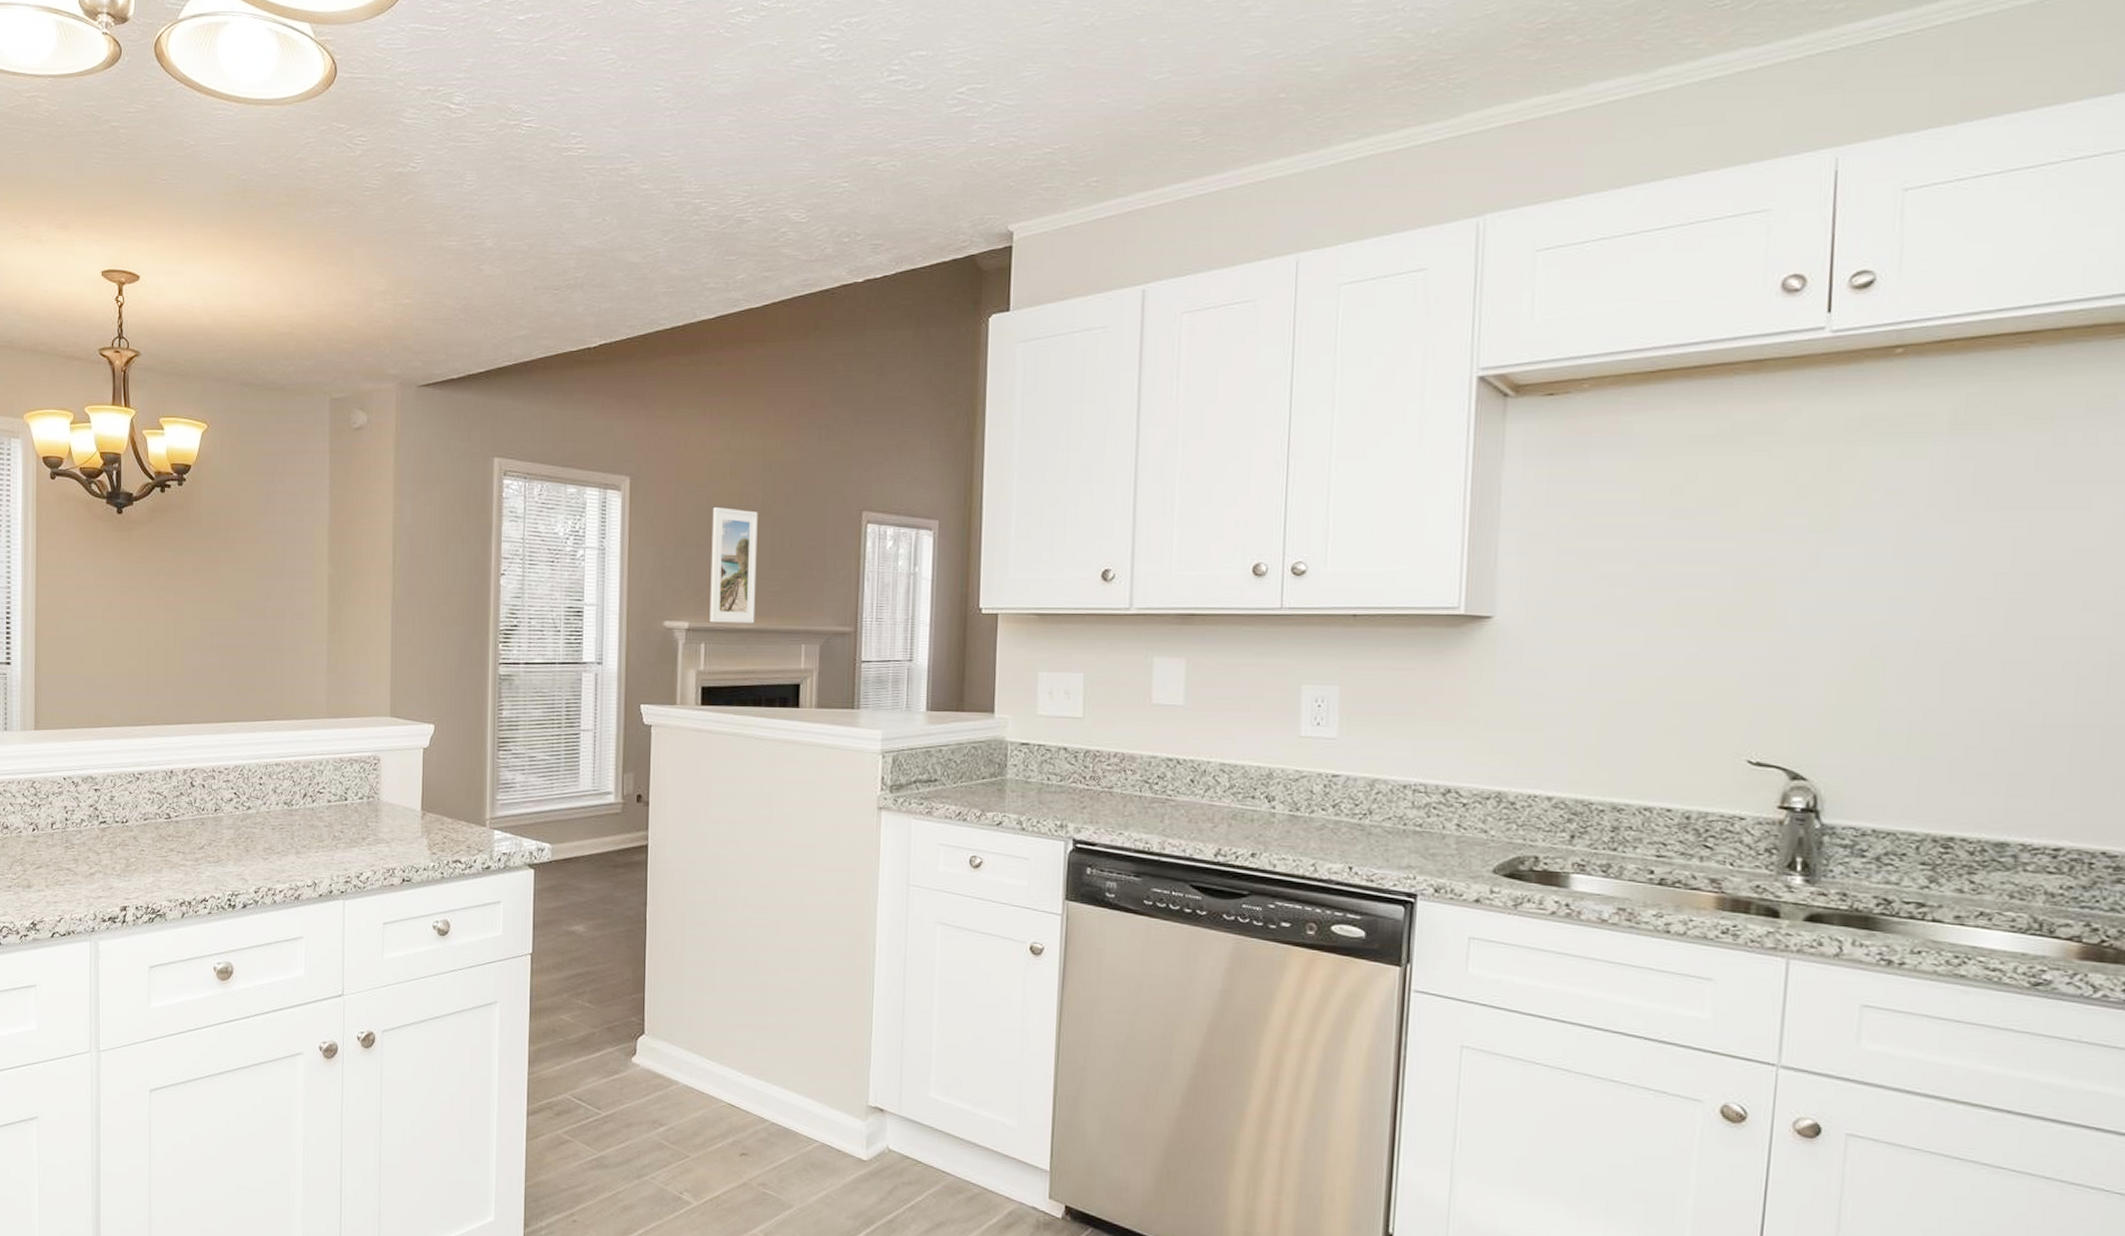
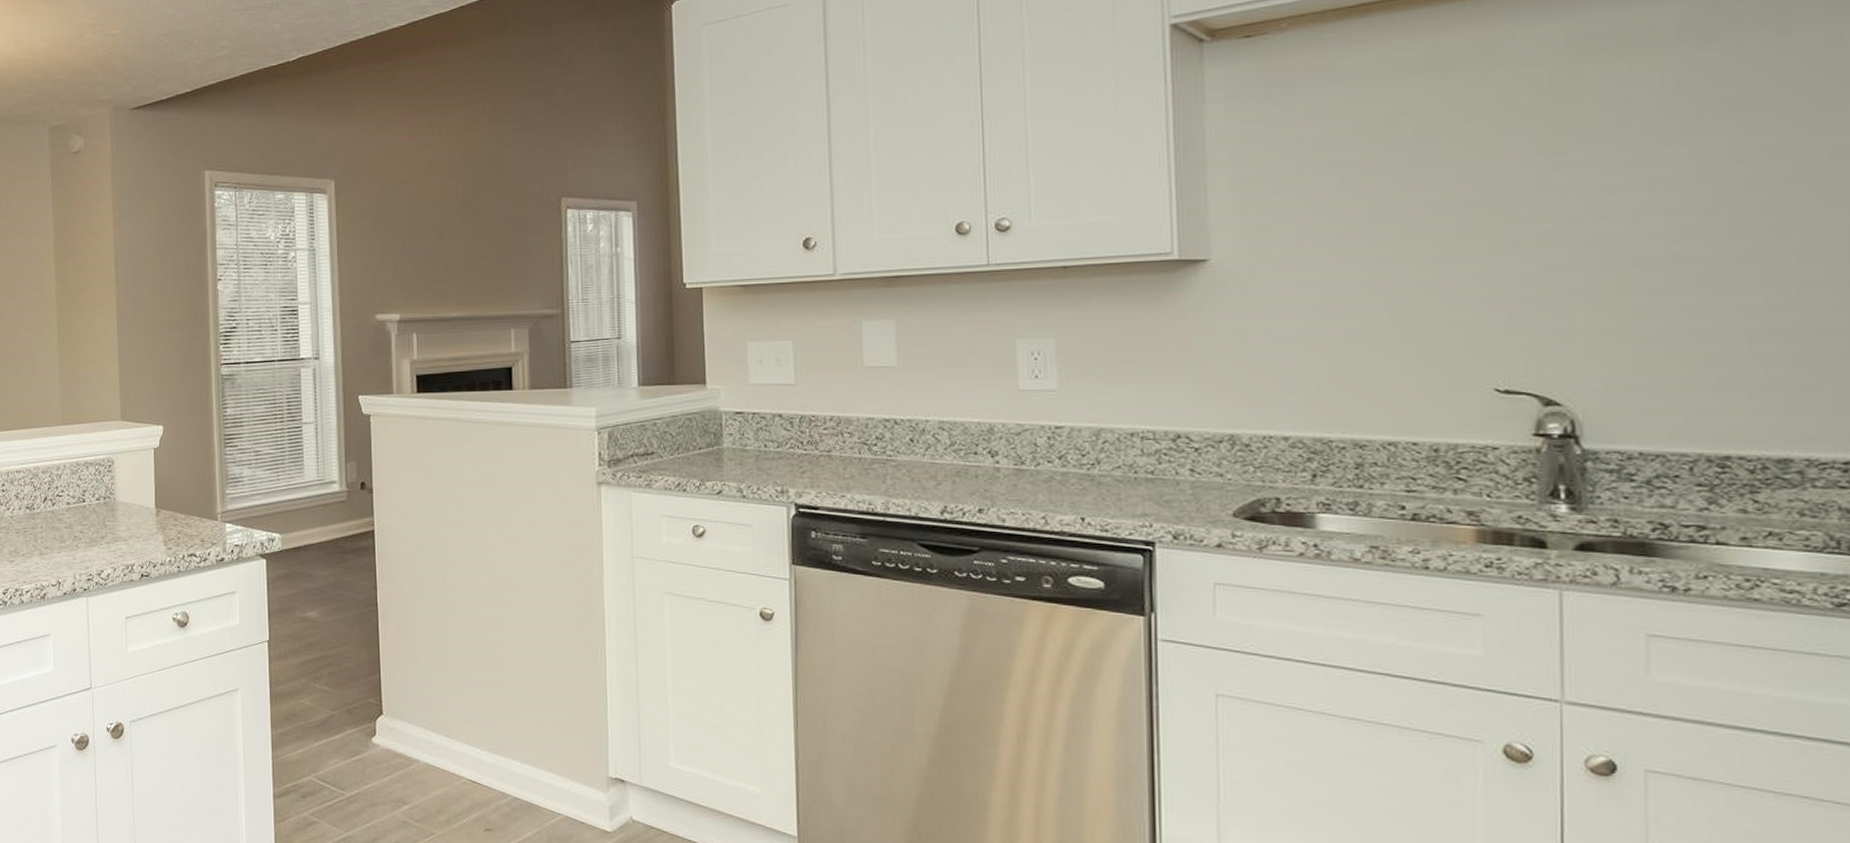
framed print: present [709,507,758,624] -> none [415,203,464,313]

